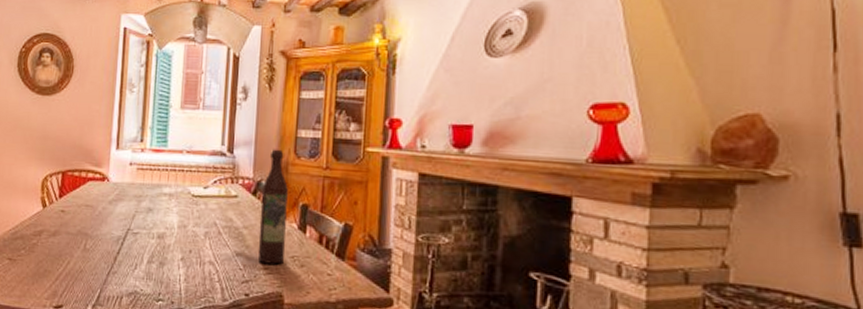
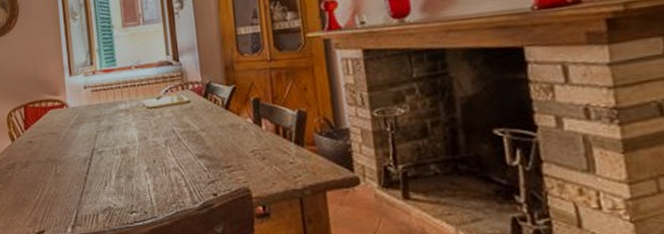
wine bottle: present [257,149,288,265] -> none [211,49,245,162]

